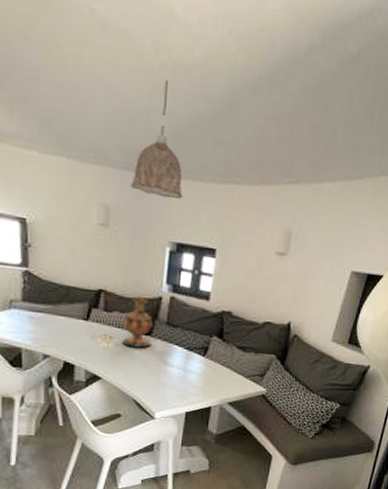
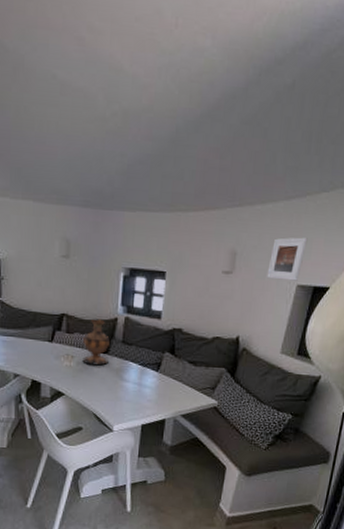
pendant lamp: present [131,80,183,199] -> none [88,126,134,229]
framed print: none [321,220,365,267] -> present [267,237,308,281]

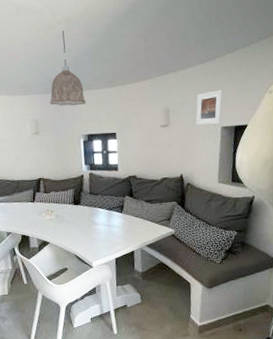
vase: present [82,319,111,366] -> none [58,178,81,216]
pendant lamp: none [88,126,134,229] -> present [50,30,86,106]

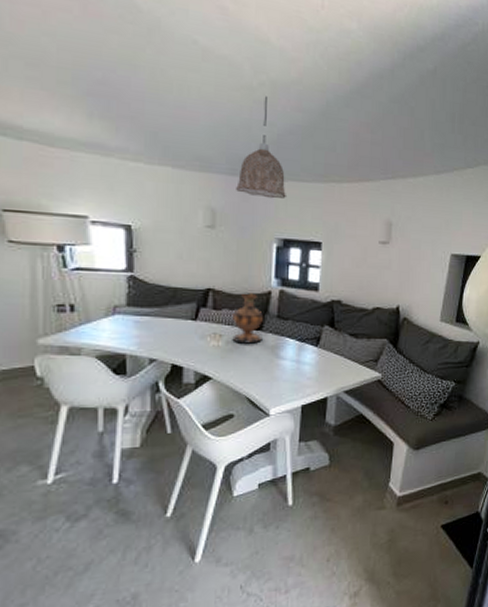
vase: none [58,178,81,216] -> present [232,293,264,344]
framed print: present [196,89,223,126] -> none [422,209,458,251]

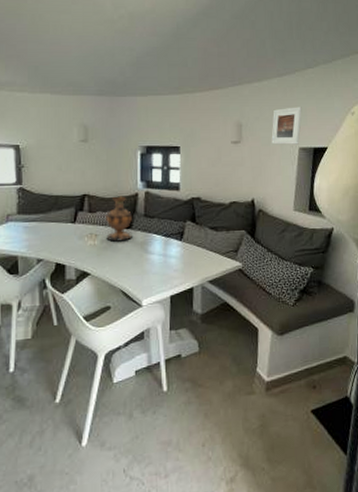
pendant lamp: present [236,96,286,199] -> none [104,26,147,112]
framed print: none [422,209,458,251] -> present [271,107,302,145]

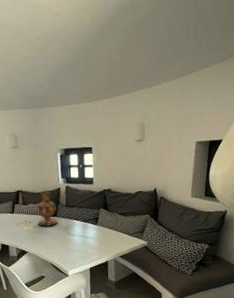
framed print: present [271,107,302,145] -> none [170,104,199,140]

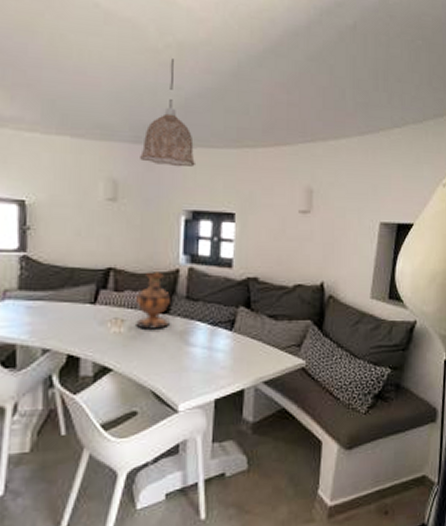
pendant lamp: none [28,46,63,121] -> present [140,58,195,167]

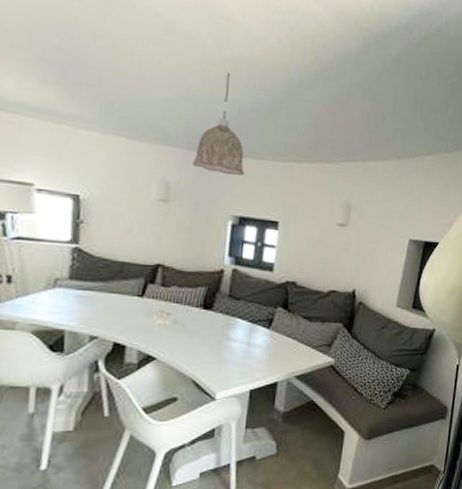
vase: present [136,272,172,329] -> none [180,271,215,324]

